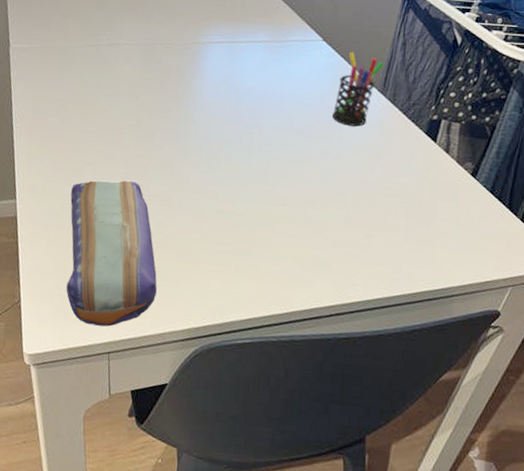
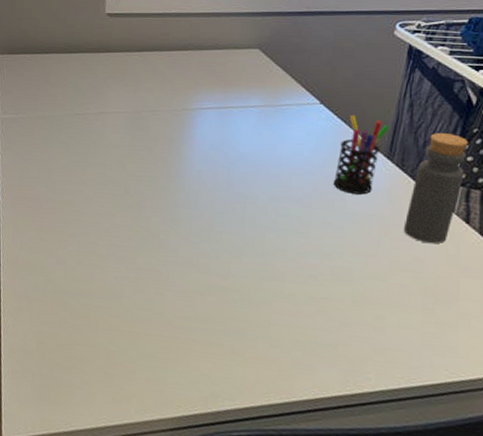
pencil case: present [66,181,157,327] -> none [48,253,144,411]
bottle: none [392,70,452,171] -> present [403,133,468,244]

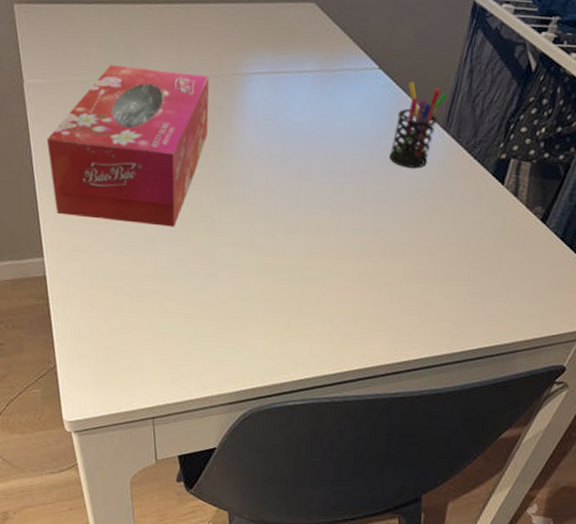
tissue box: none [13,102,162,246] -> present [46,65,209,227]
bottle: present [403,133,468,244] -> none [455,102,524,218]

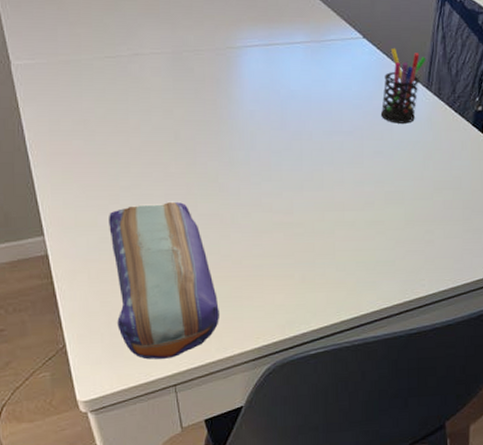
tissue box: present [46,65,209,227] -> none [40,44,207,195]
pencil case: none [103,234,201,391] -> present [109,202,219,360]

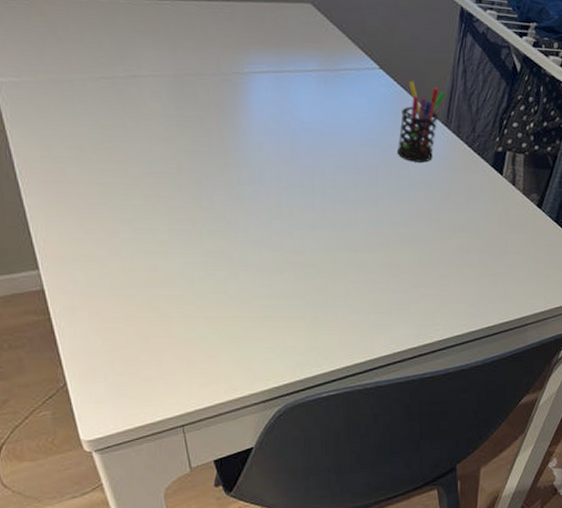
pencil case: present [109,202,219,360] -> none [108,238,228,400]

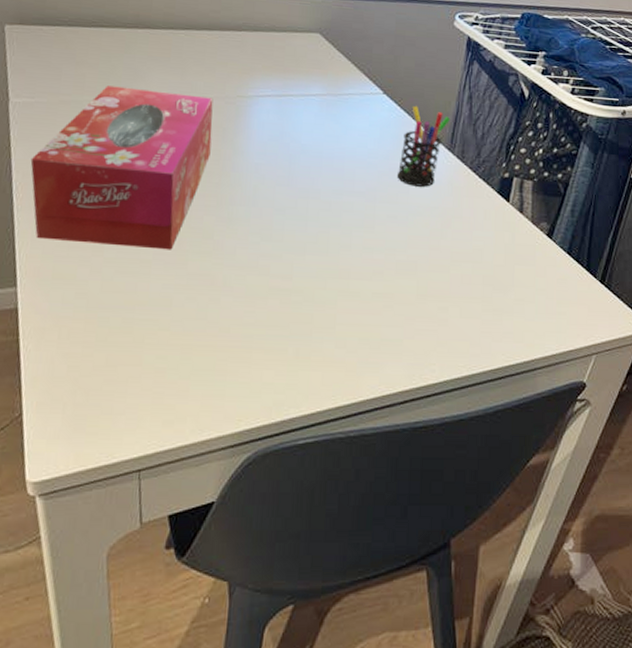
tissue box: none [29,63,213,230] -> present [30,86,213,250]

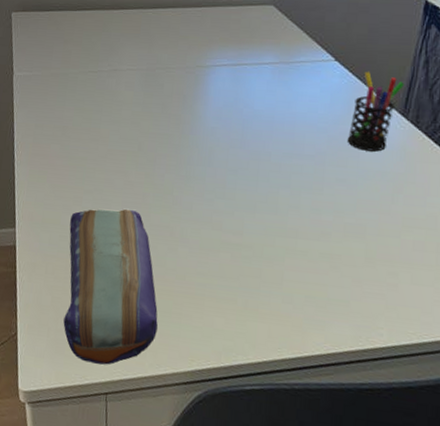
tissue box: present [30,86,213,250] -> none [28,60,176,203]
pencil case: none [83,258,199,438] -> present [63,209,158,365]

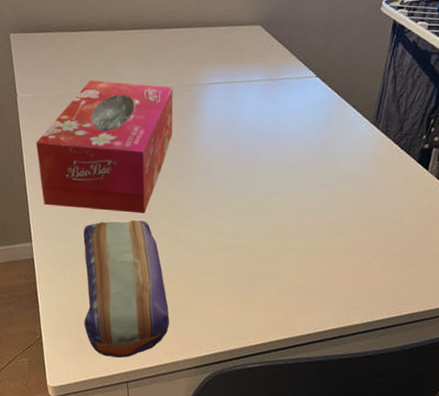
tissue box: none [28,60,176,203] -> present [36,80,173,214]
pen holder: present [347,71,404,152] -> none [328,86,376,158]

